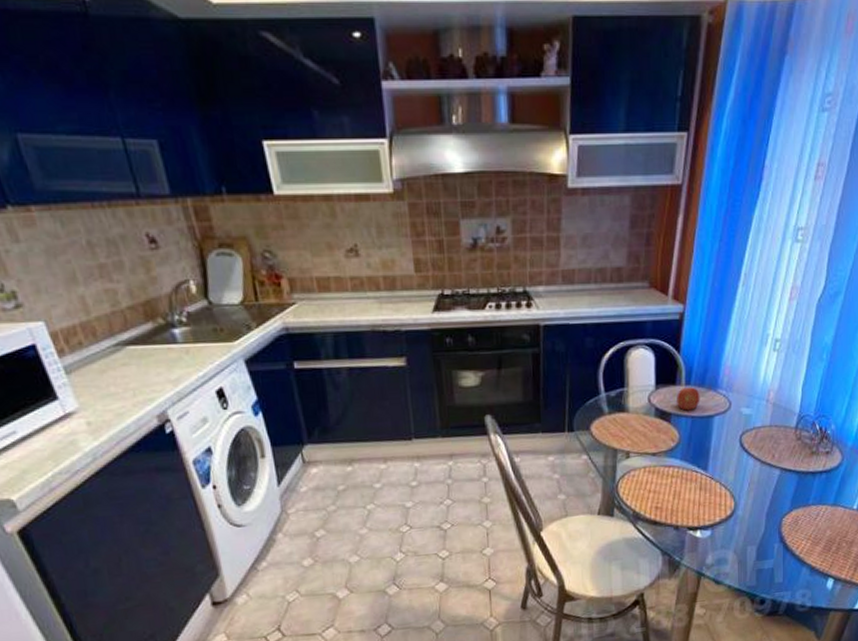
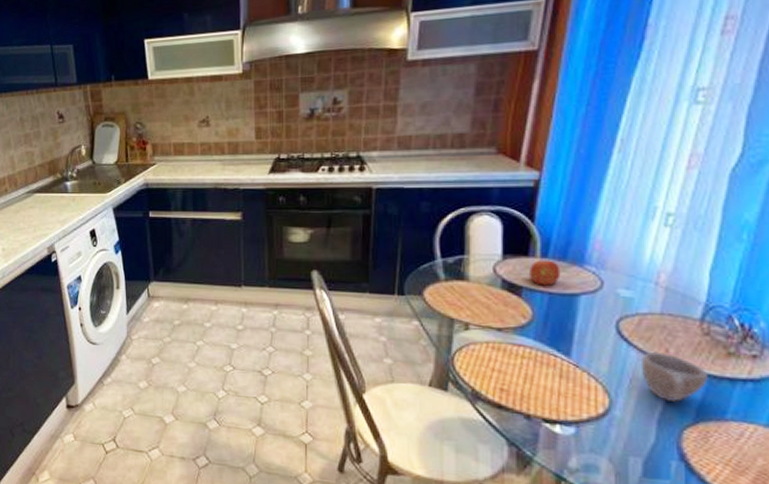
cup: none [756,458,800,498] -> present [640,352,710,403]

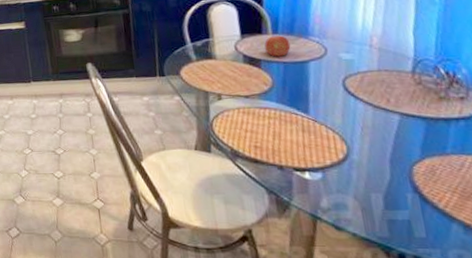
cup: present [640,352,710,403] -> none [367,103,428,144]

